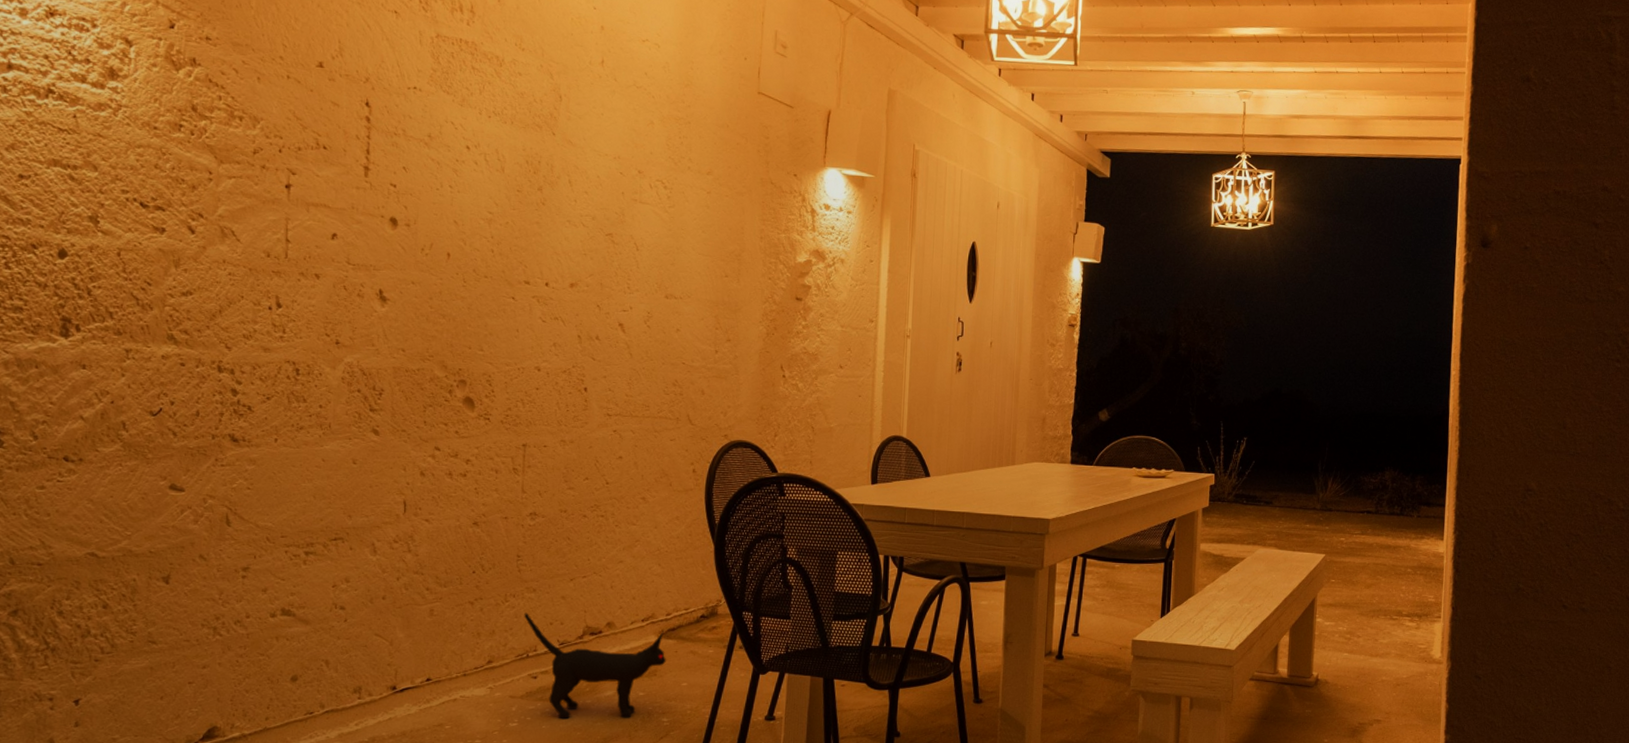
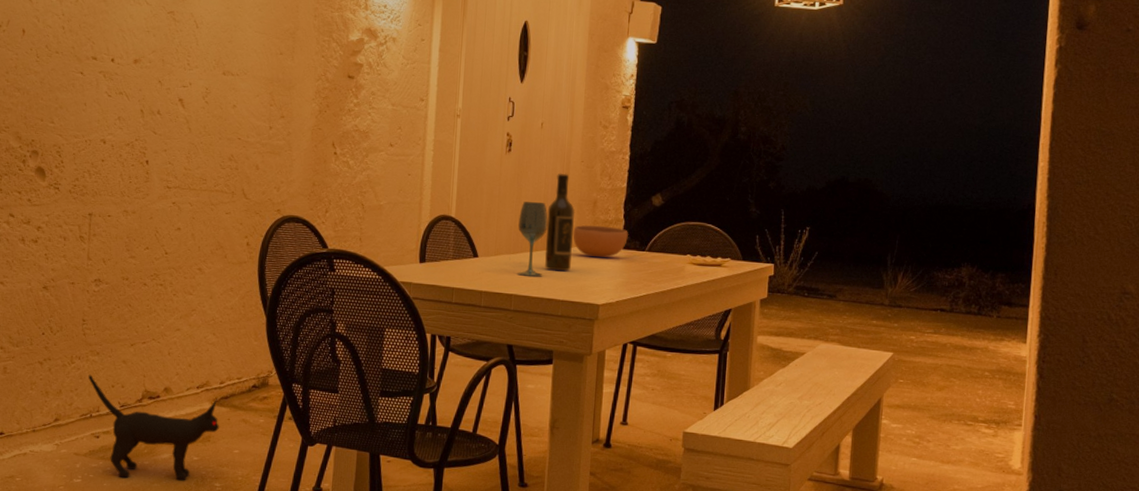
wineglass: none [969,420,999,494] -> present [518,202,548,277]
wine bottle: none [995,391,1025,488] -> present [544,173,575,272]
bowl: none [1023,441,1076,473] -> present [573,225,628,258]

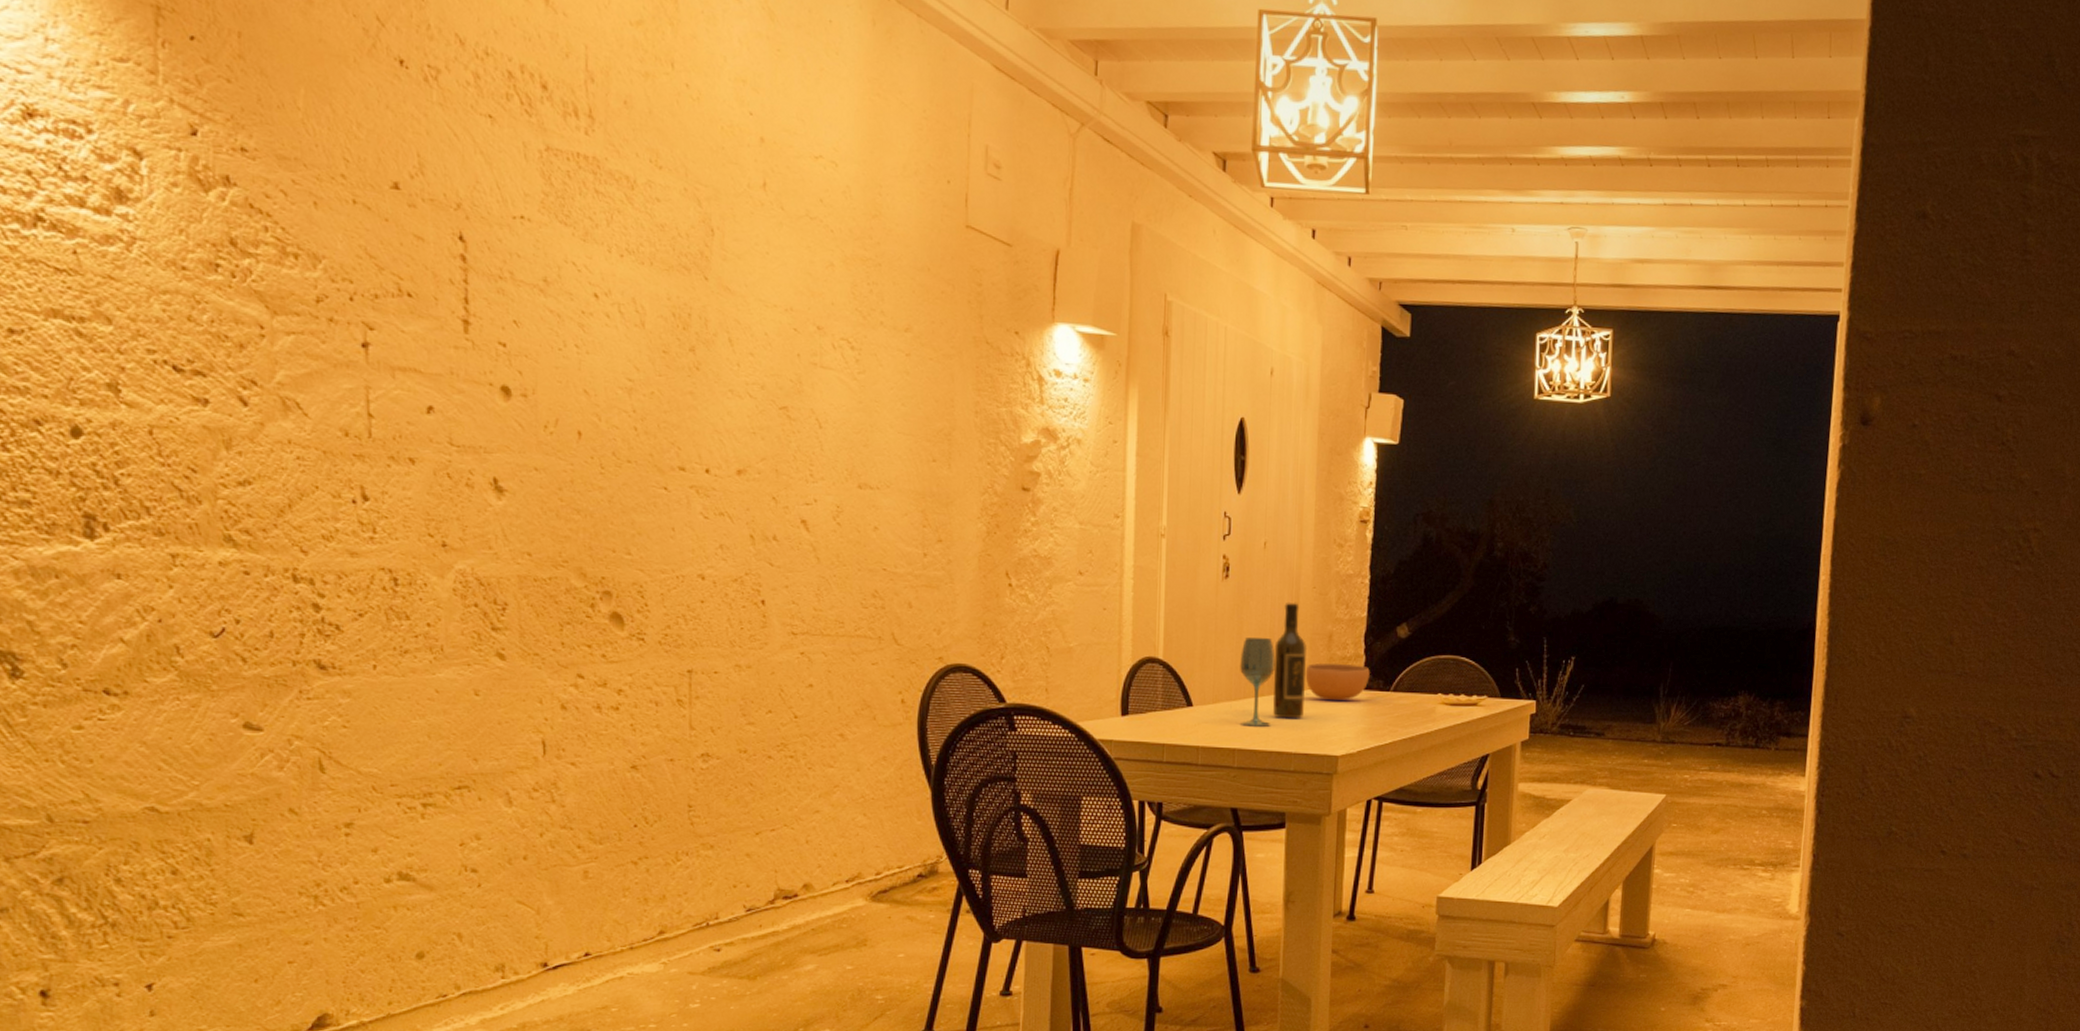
cat: present [88,374,219,480] -> none [701,873,877,997]

